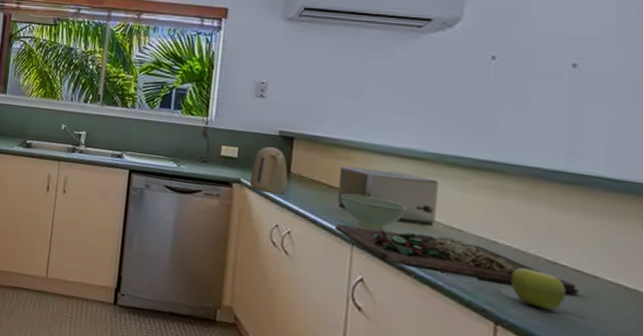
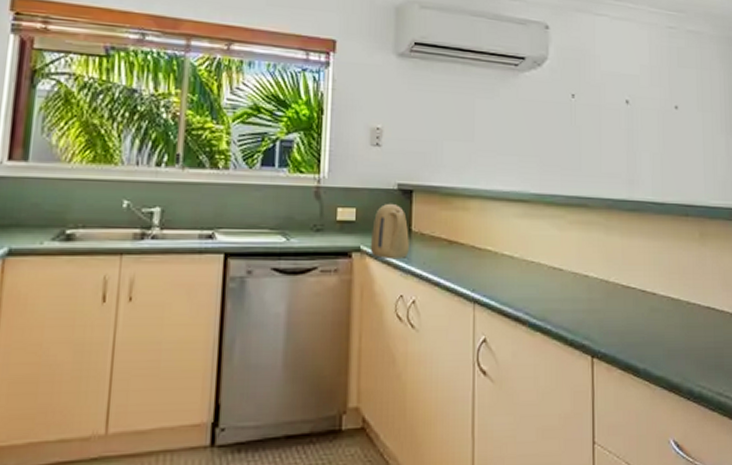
cutting board: present [335,224,580,295] -> none [458,278,645,317]
toaster: present [336,165,440,227] -> none [457,216,542,271]
bowl: present [340,193,407,231] -> none [460,247,517,283]
fruit: present [510,267,566,310] -> none [599,295,637,332]

